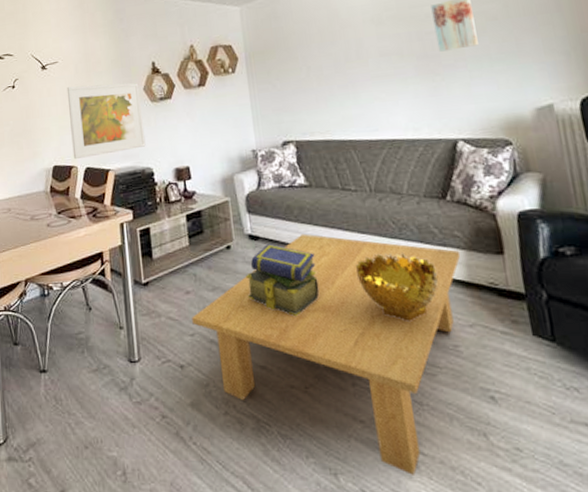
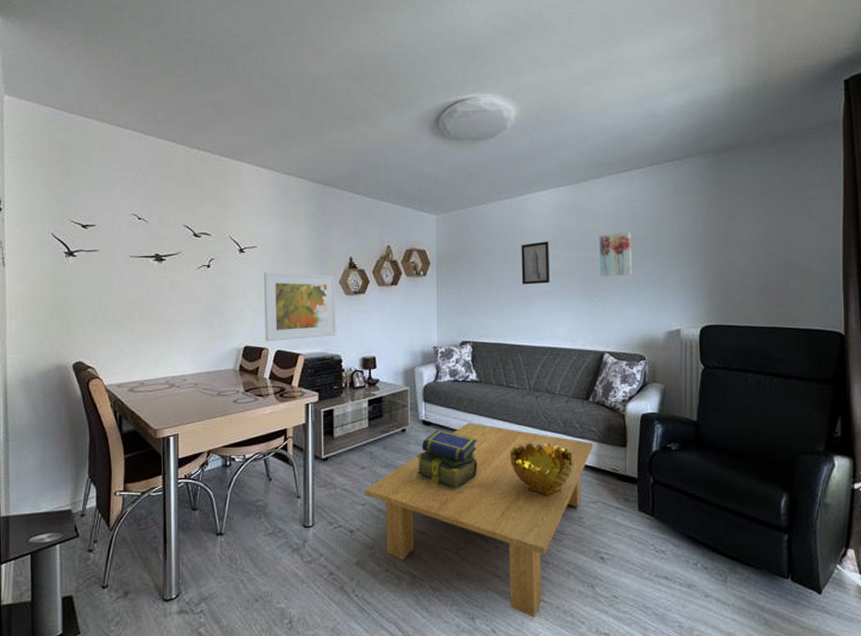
wall art: none [338,18,378,71] -> present [521,241,550,285]

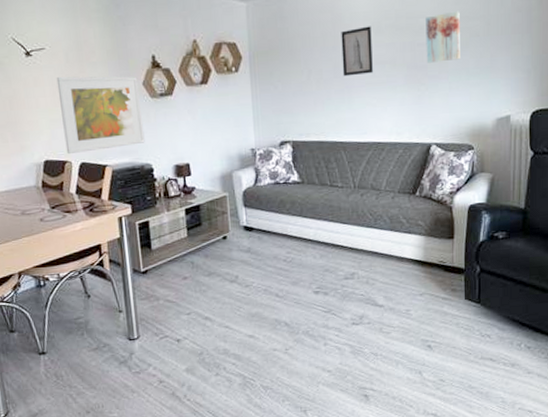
coffee table: present [365,422,594,618] -> none [188,224,421,406]
stack of books: present [415,429,478,492] -> none [240,234,304,295]
decorative bowl: present [510,442,574,498] -> none [336,239,401,294]

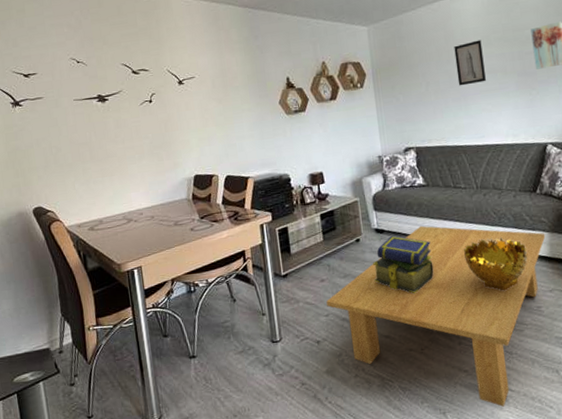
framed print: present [56,76,145,155] -> none [204,97,283,169]
coffee table: none [188,224,421,406] -> present [326,225,546,407]
stack of books: none [240,234,304,295] -> present [373,236,434,294]
decorative bowl: none [336,239,401,294] -> present [464,237,528,291]

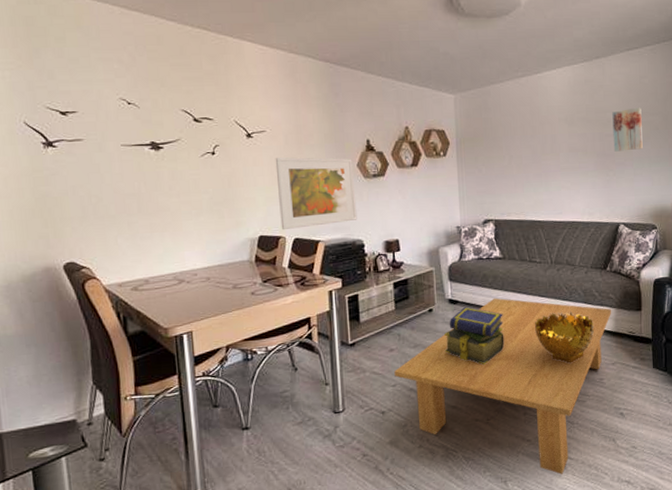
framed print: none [204,97,283,169] -> present [275,157,357,231]
wall art: present [454,40,486,86] -> none [539,118,567,162]

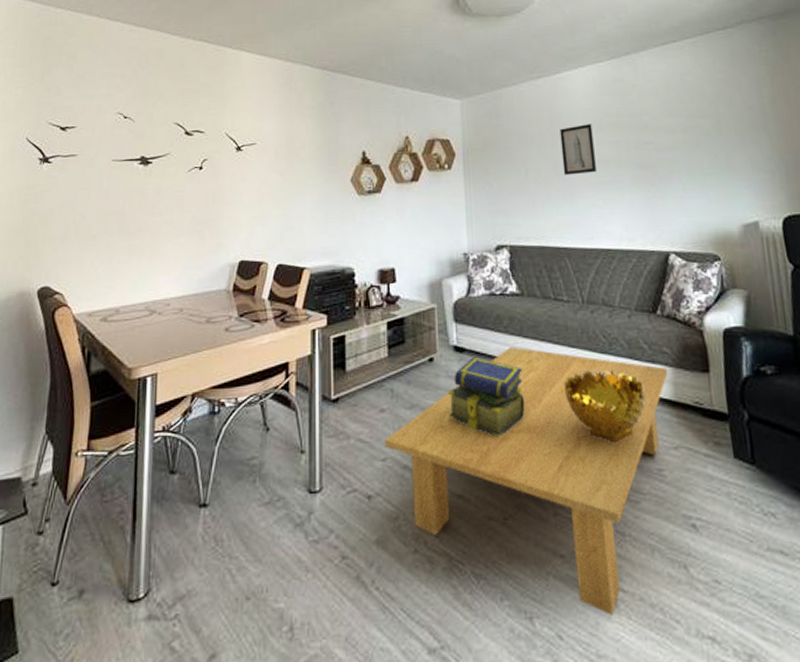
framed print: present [275,157,357,231] -> none [263,171,348,255]
wall art: none [539,118,567,162] -> present [560,124,596,176]
wall art: present [612,107,643,152] -> none [649,109,692,162]

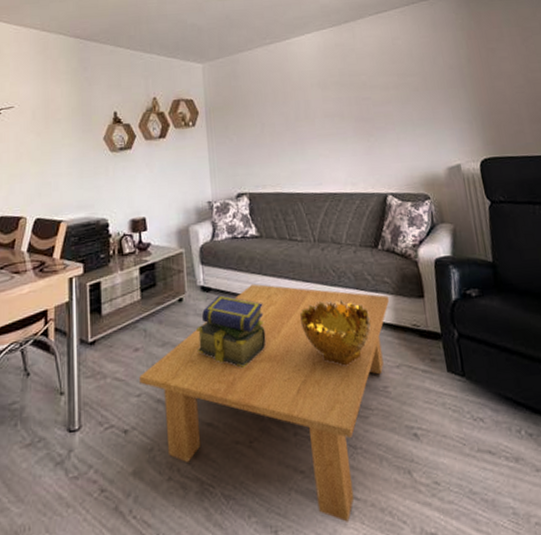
wall art: present [560,124,596,176] -> none [290,83,323,129]

